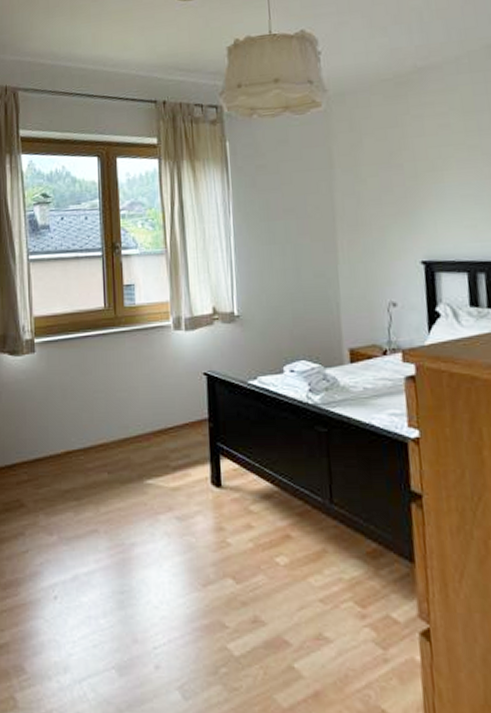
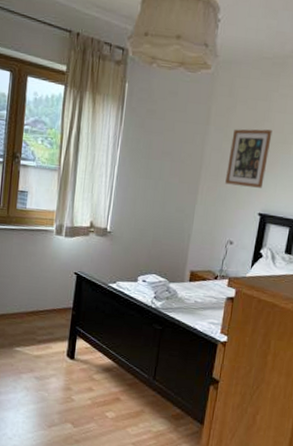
wall art: none [365,159,419,234] -> present [225,129,273,188]

